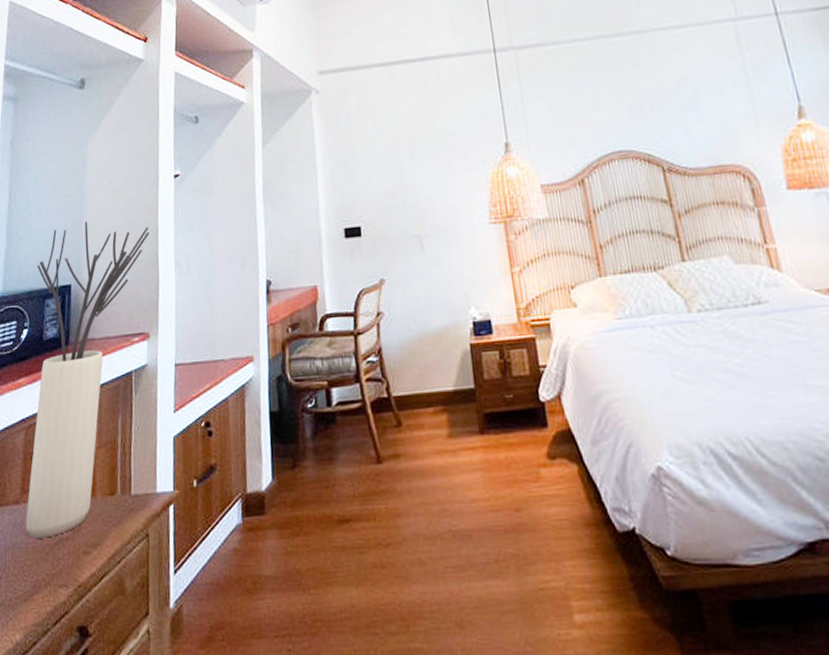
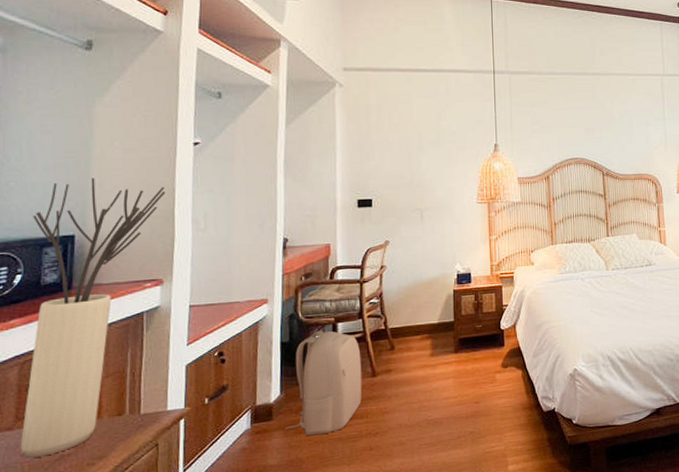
backpack: none [280,397,366,540] -> present [285,330,362,435]

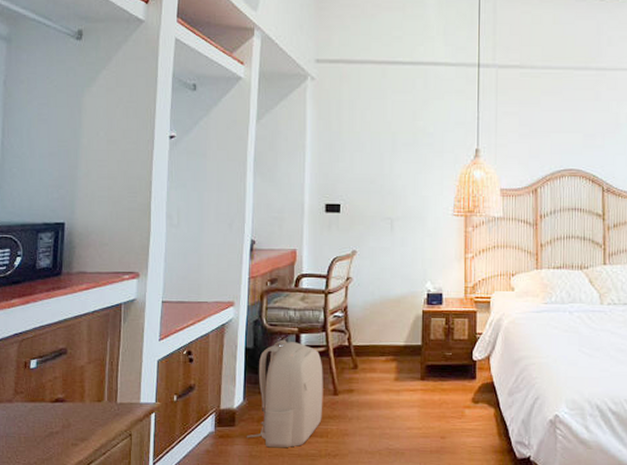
vase: present [20,177,166,458] -> none [18,167,143,431]

